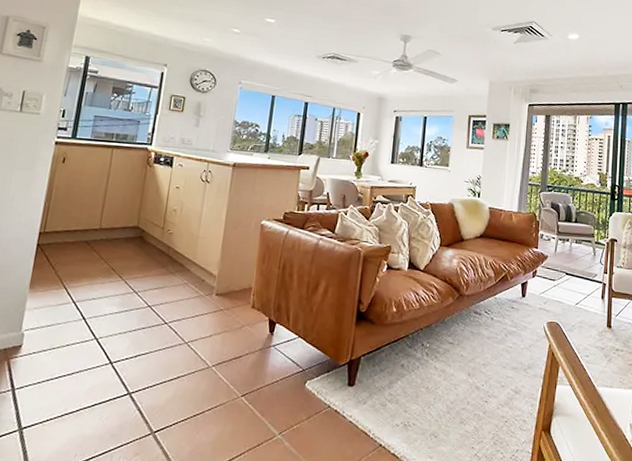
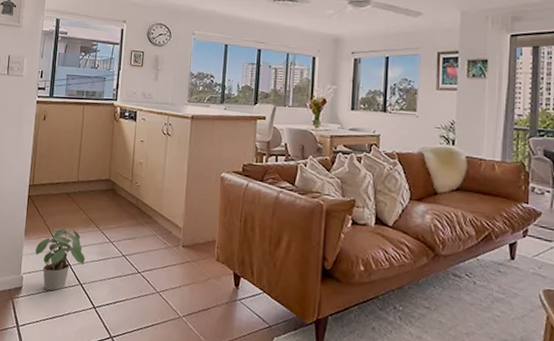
potted plant: none [41,279,103,348] -> present [35,228,85,291]

